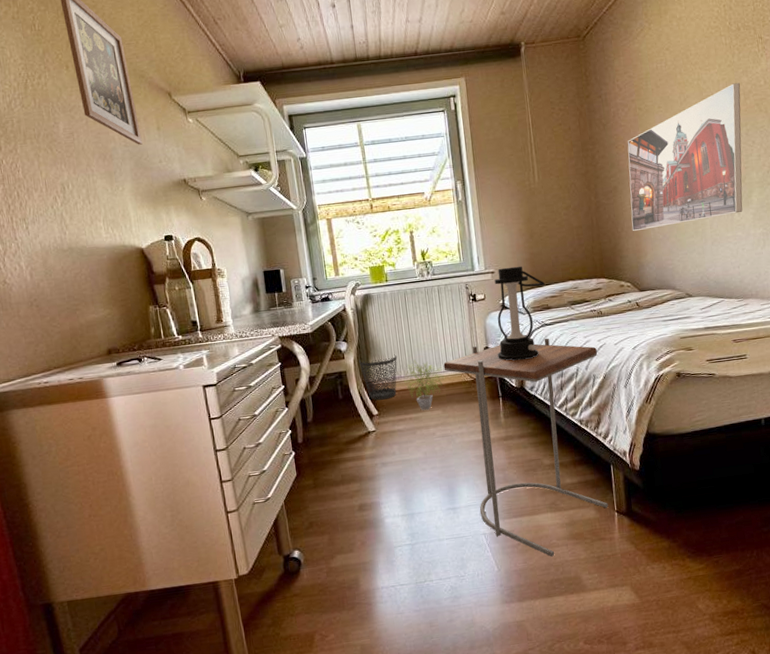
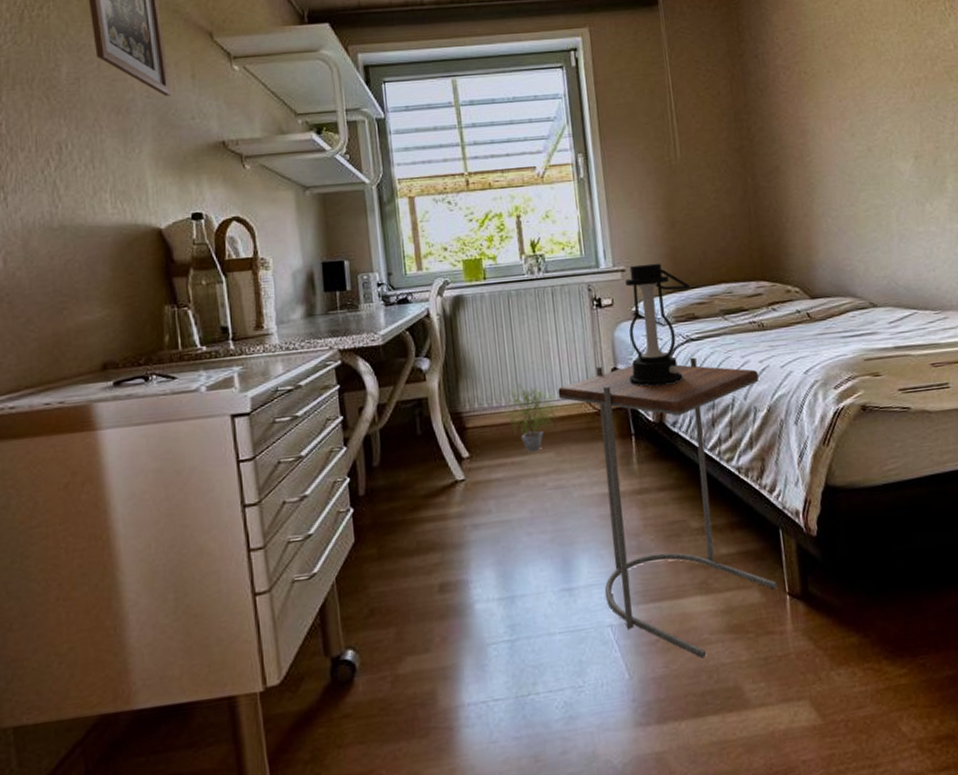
wastebasket: present [358,354,398,400] -> none [444,376,497,438]
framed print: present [627,83,743,231] -> none [791,46,936,222]

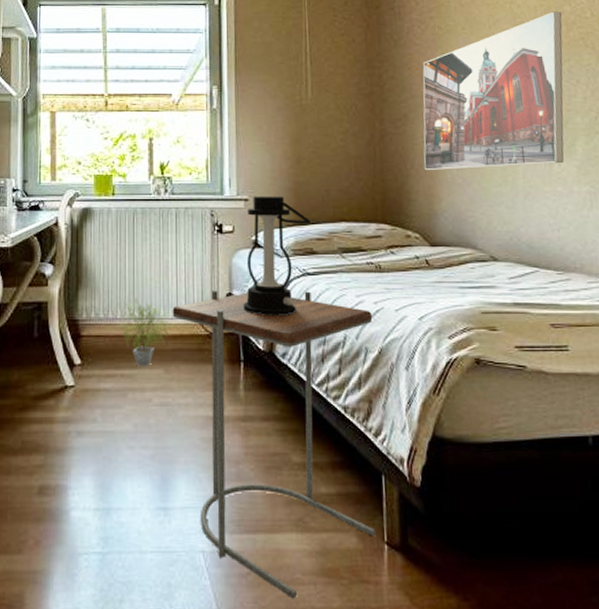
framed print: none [791,46,936,222] -> present [422,11,564,170]

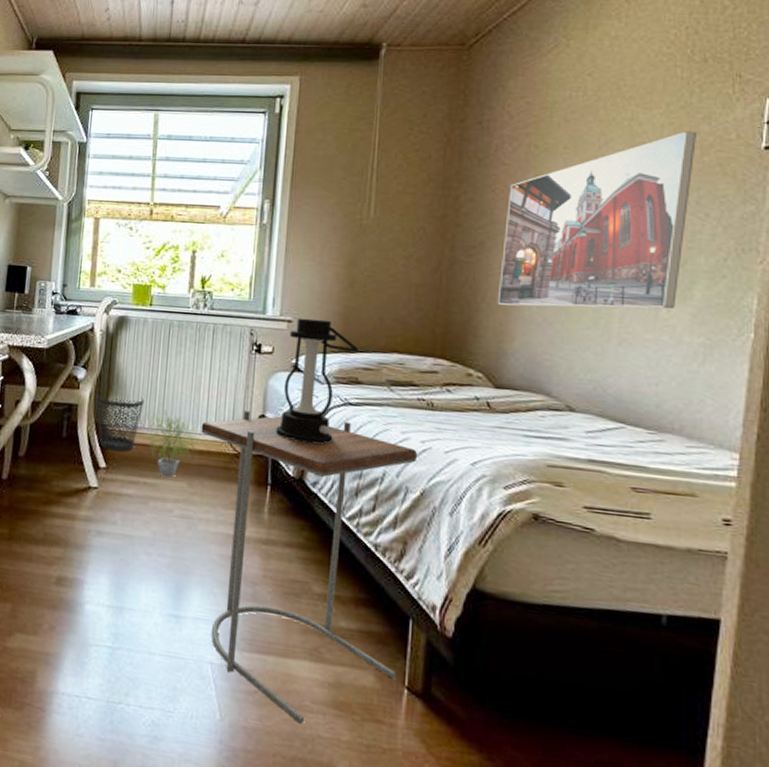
wastebasket: none [65,288,115,346] -> present [95,393,145,452]

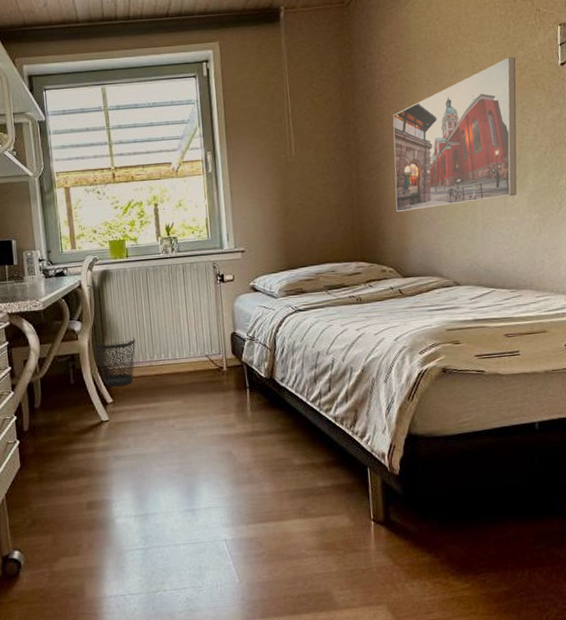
potted plant: present [146,410,202,478] -> none [141,343,189,400]
side table: present [201,409,418,725] -> none [186,325,364,569]
lantern: present [276,317,358,445] -> none [245,245,300,349]

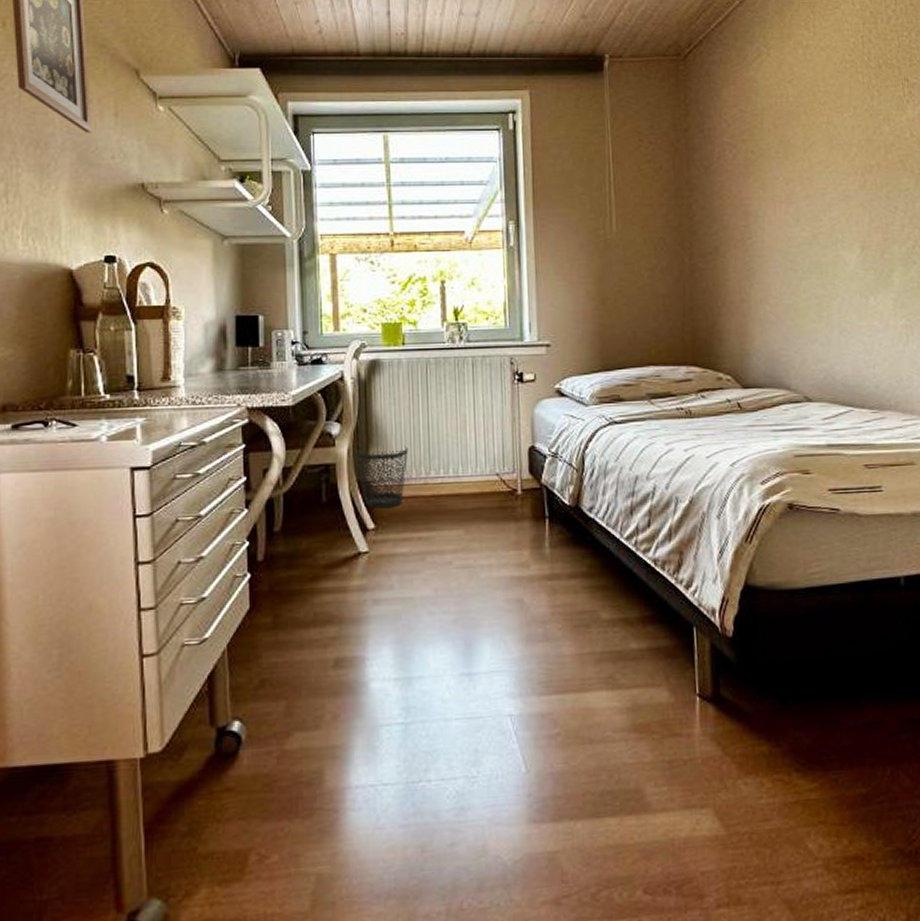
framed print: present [392,57,517,212] -> none [734,132,881,307]

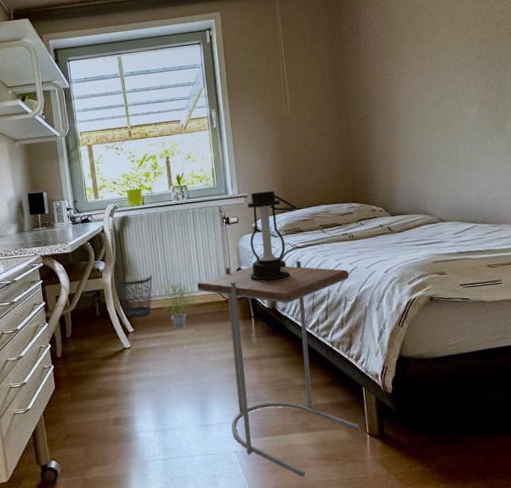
potted plant: none [414,455,474,528] -> present [158,279,200,329]
side table: none [471,441,688,757] -> present [197,260,360,477]
lantern: none [547,340,617,469] -> present [247,190,297,282]

